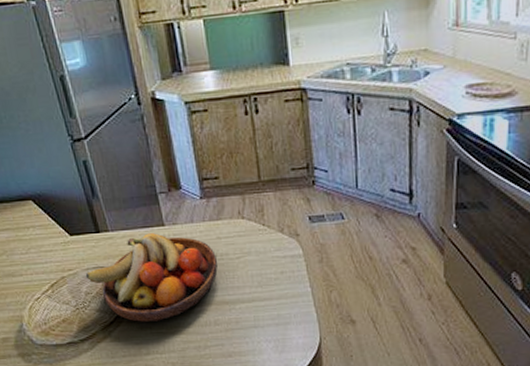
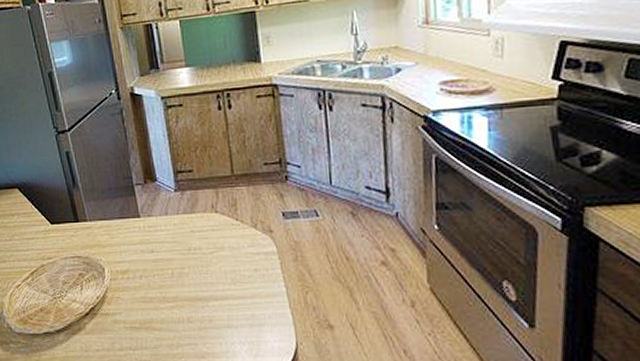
fruit bowl: present [85,233,218,322] -> none [63,224,192,315]

